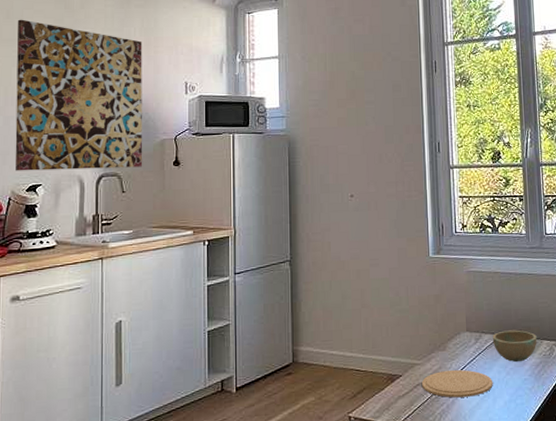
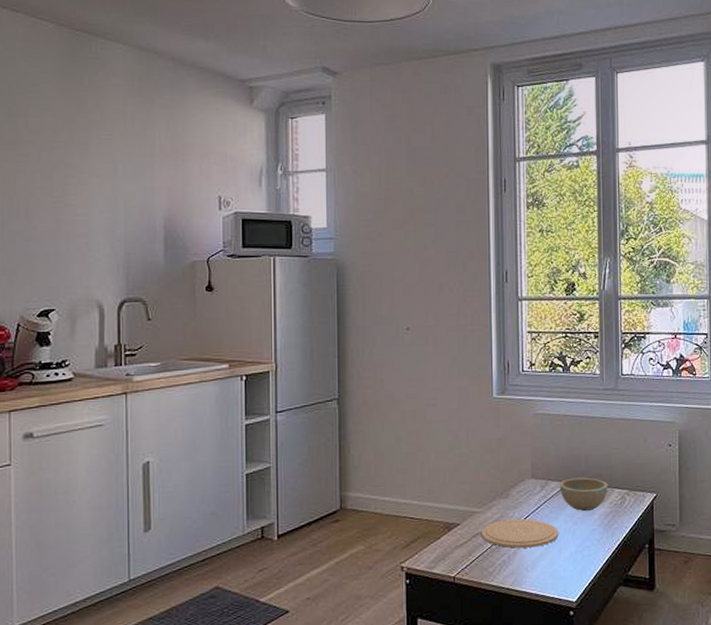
wall art: present [15,19,142,171] -> none [21,118,170,294]

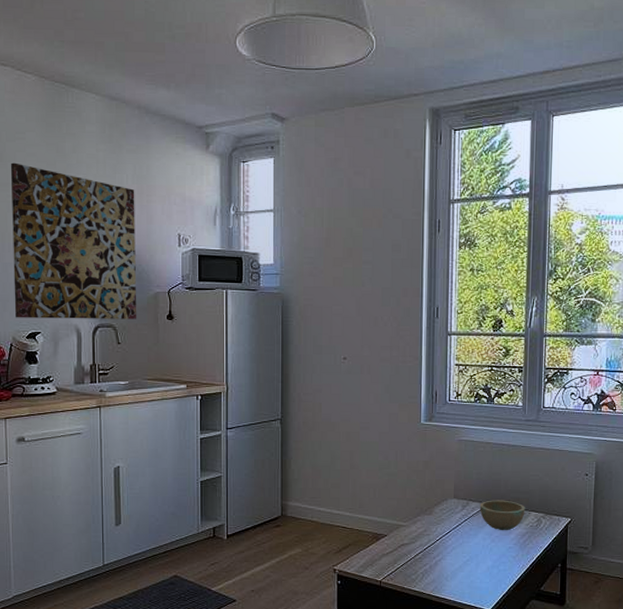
wall art: none [21,118,170,294] -> present [10,162,136,320]
plate: present [481,518,559,548] -> none [405,533,477,560]

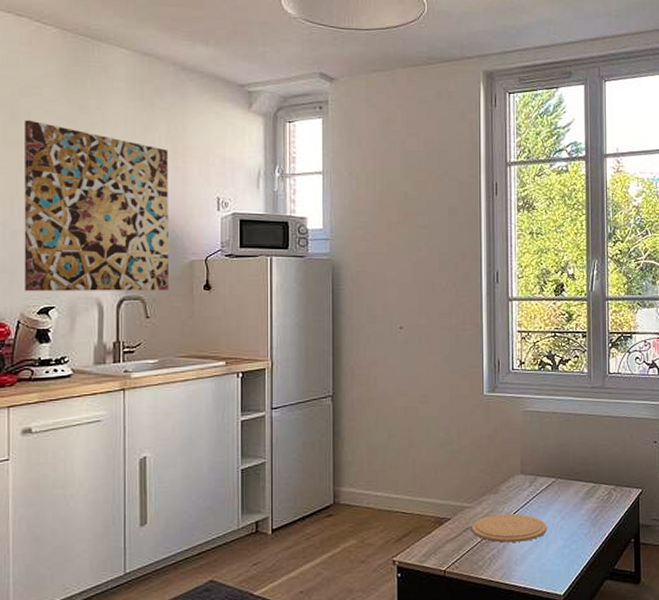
plate: none [405,533,477,560] -> present [471,513,547,543]
bowl: present [479,500,525,530] -> none [548,473,595,506]

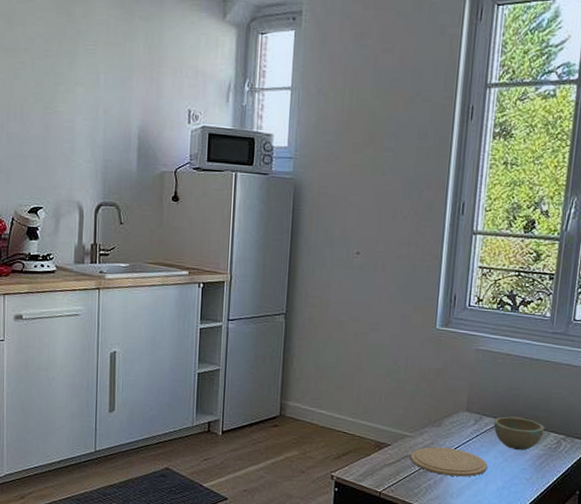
wall art: present [23,119,169,292] -> none [17,26,146,199]
bowl: none [548,473,595,506] -> present [493,416,545,450]

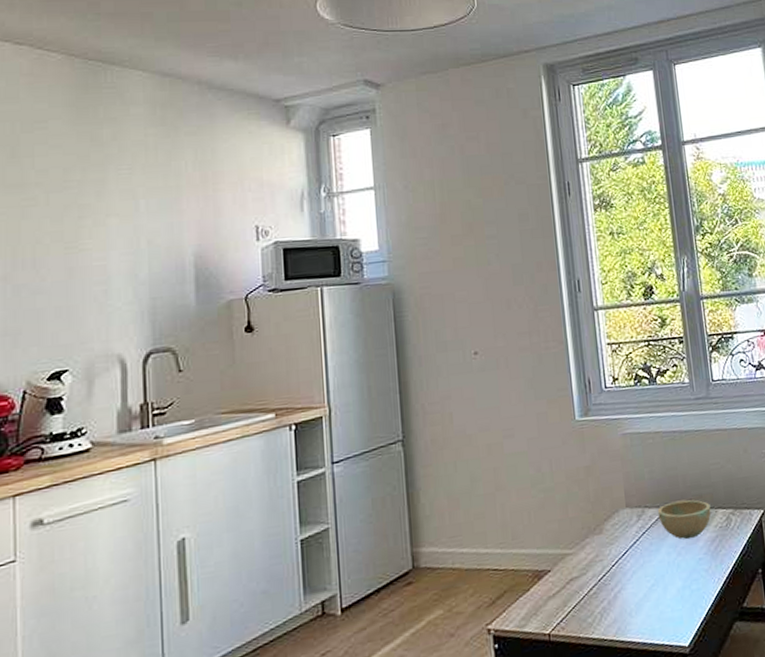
plate: present [410,447,488,477] -> none [575,555,662,592]

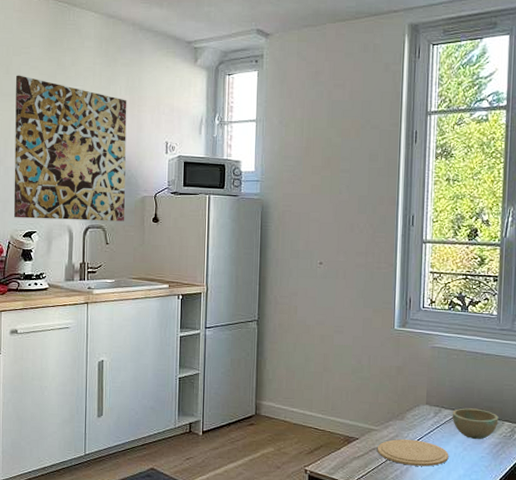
wall art: none [26,157,203,355] -> present [13,75,127,222]
plate: none [575,555,662,592] -> present [377,439,449,467]

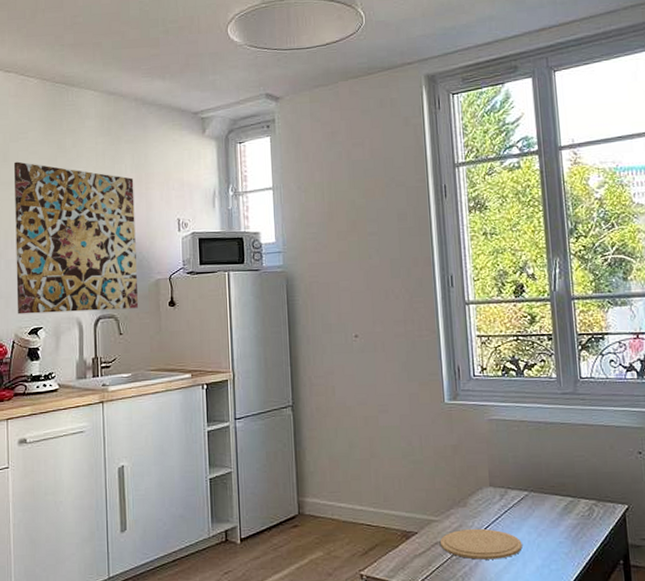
bowl: present [452,408,499,439] -> none [520,486,574,522]

